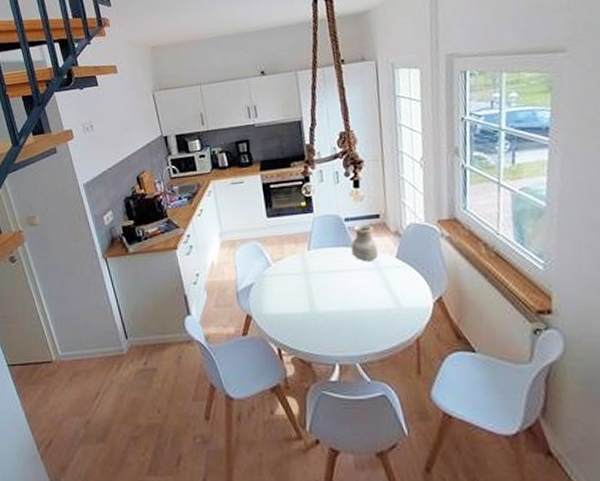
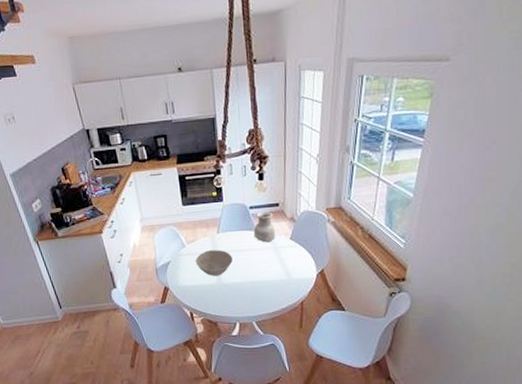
bowl: none [282,270,328,302] -> present [195,250,233,276]

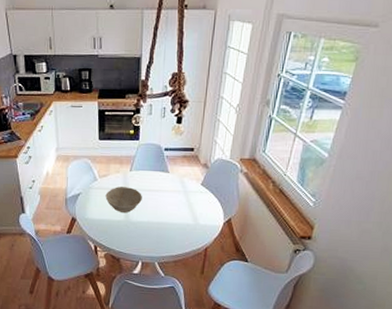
vase: present [253,211,275,243] -> none [165,155,187,186]

